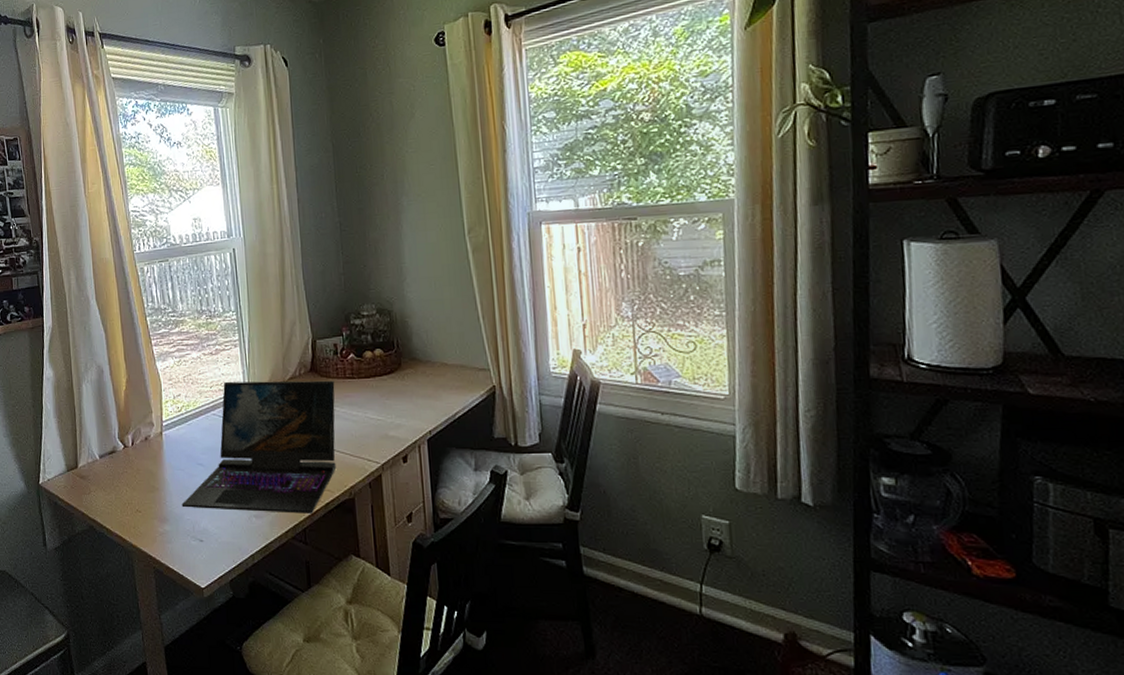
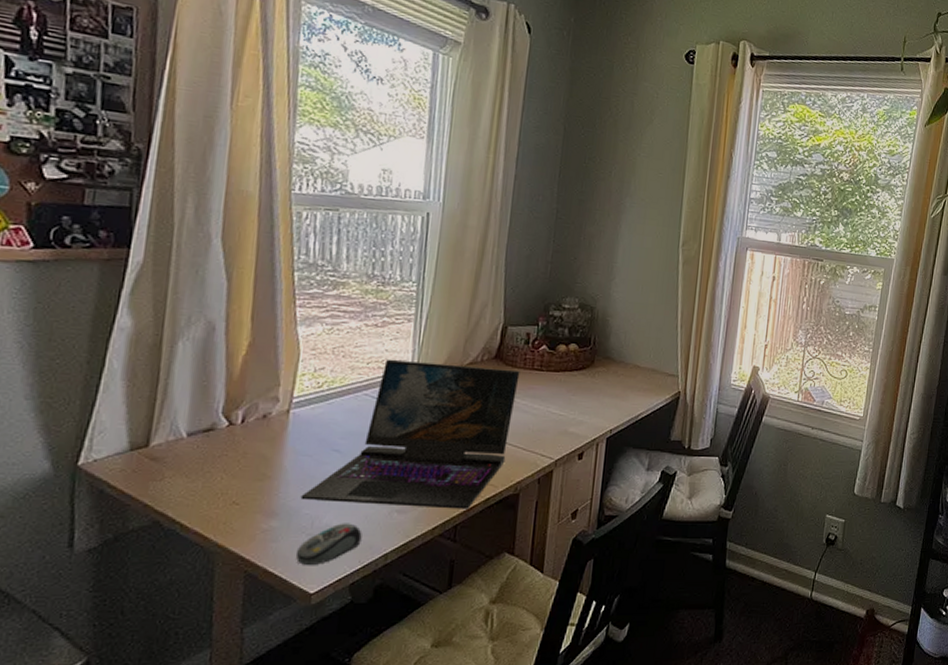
computer mouse: none [186,527,232,563] -> present [295,523,362,565]

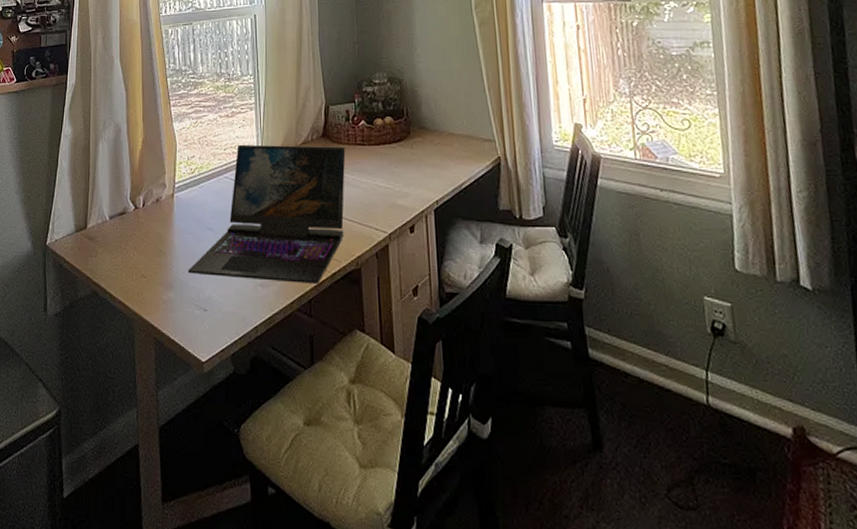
computer mouse: present [295,523,362,565] -> none [188,295,236,335]

